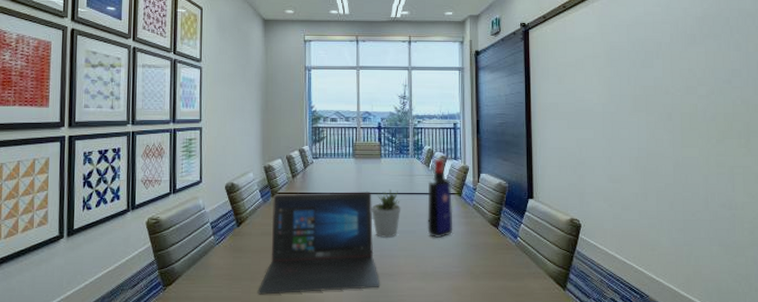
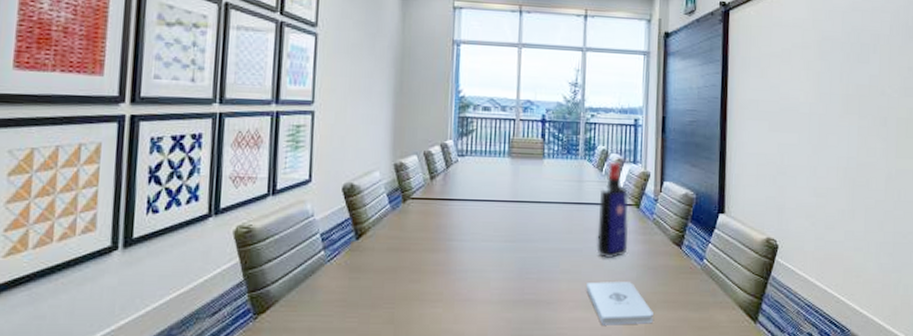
laptop: present [257,191,381,295] -> none [379,198,536,326]
potted plant: present [371,189,401,238] -> none [528,198,566,257]
notepad: none [420,257,477,293] -> present [586,282,653,325]

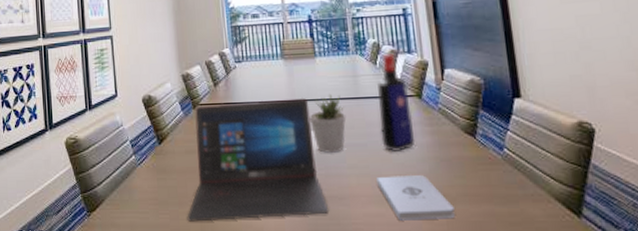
laptop: none [379,198,536,326] -> present [187,97,330,222]
potted plant: none [528,198,566,257] -> present [309,94,347,153]

